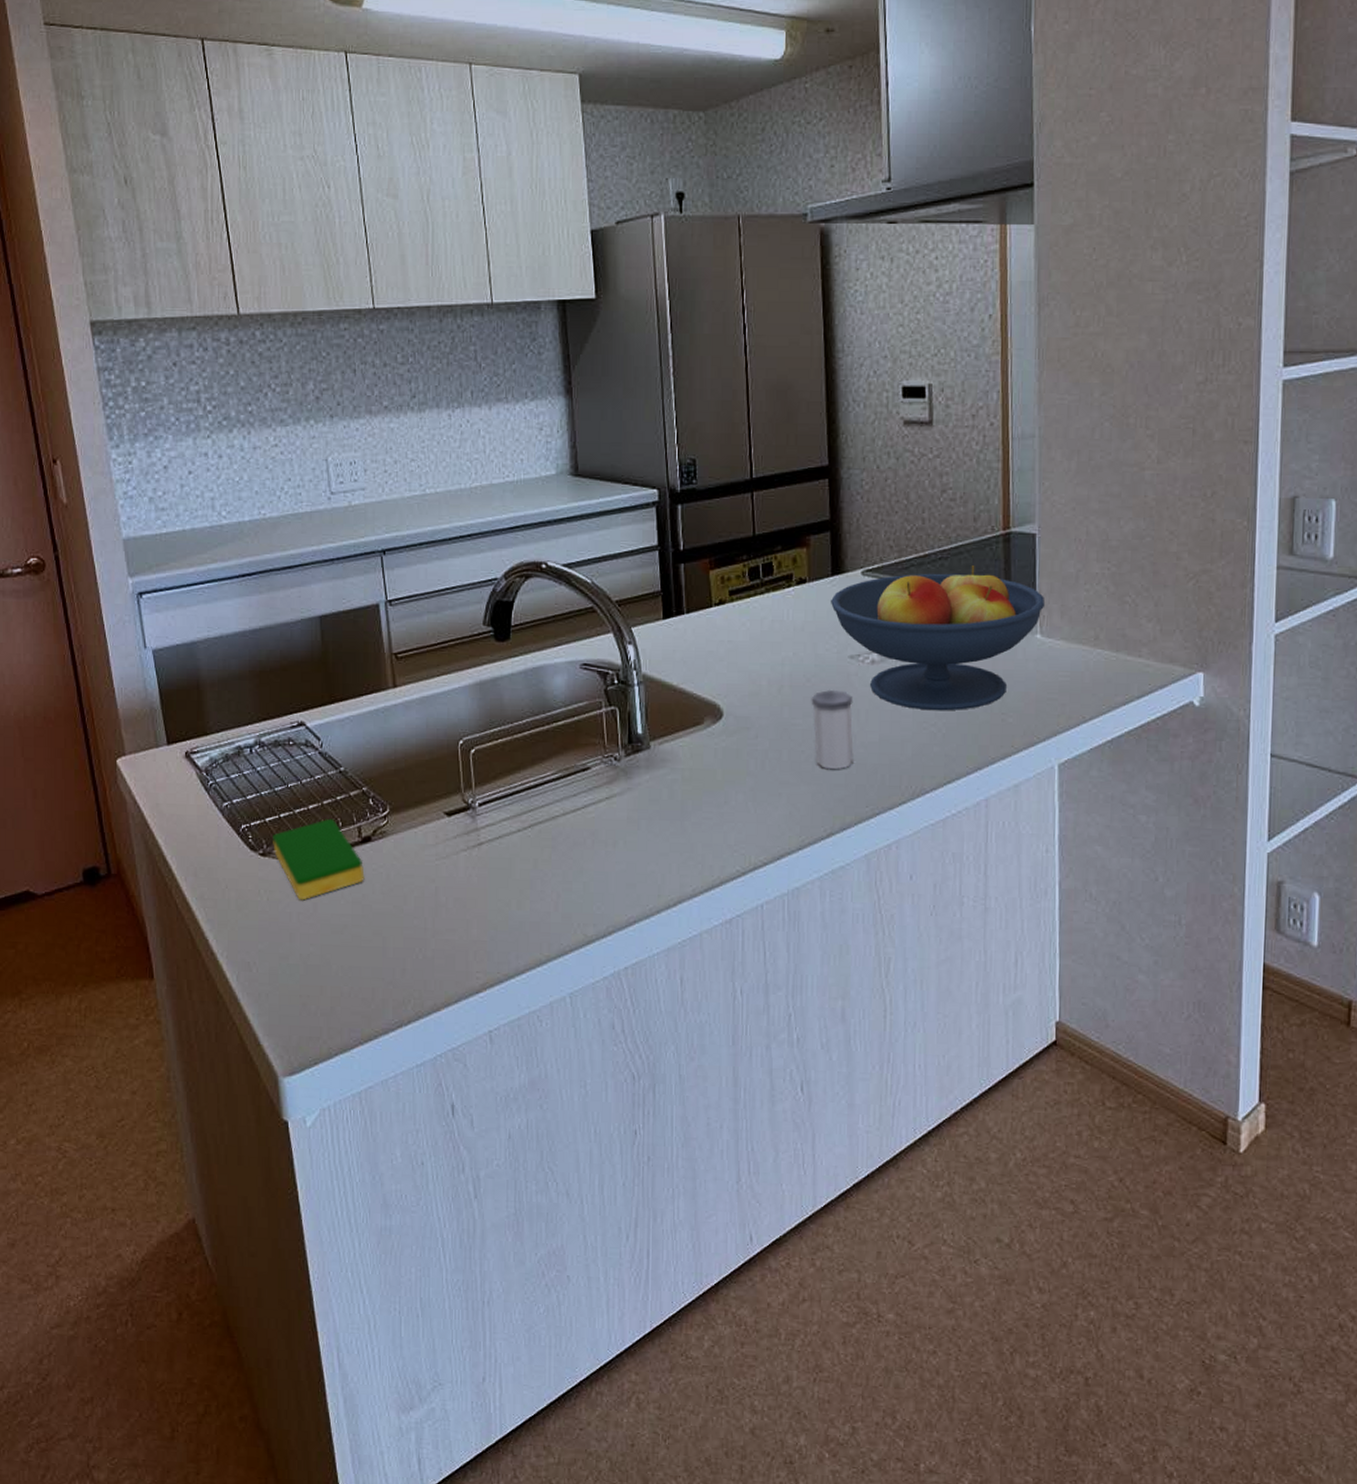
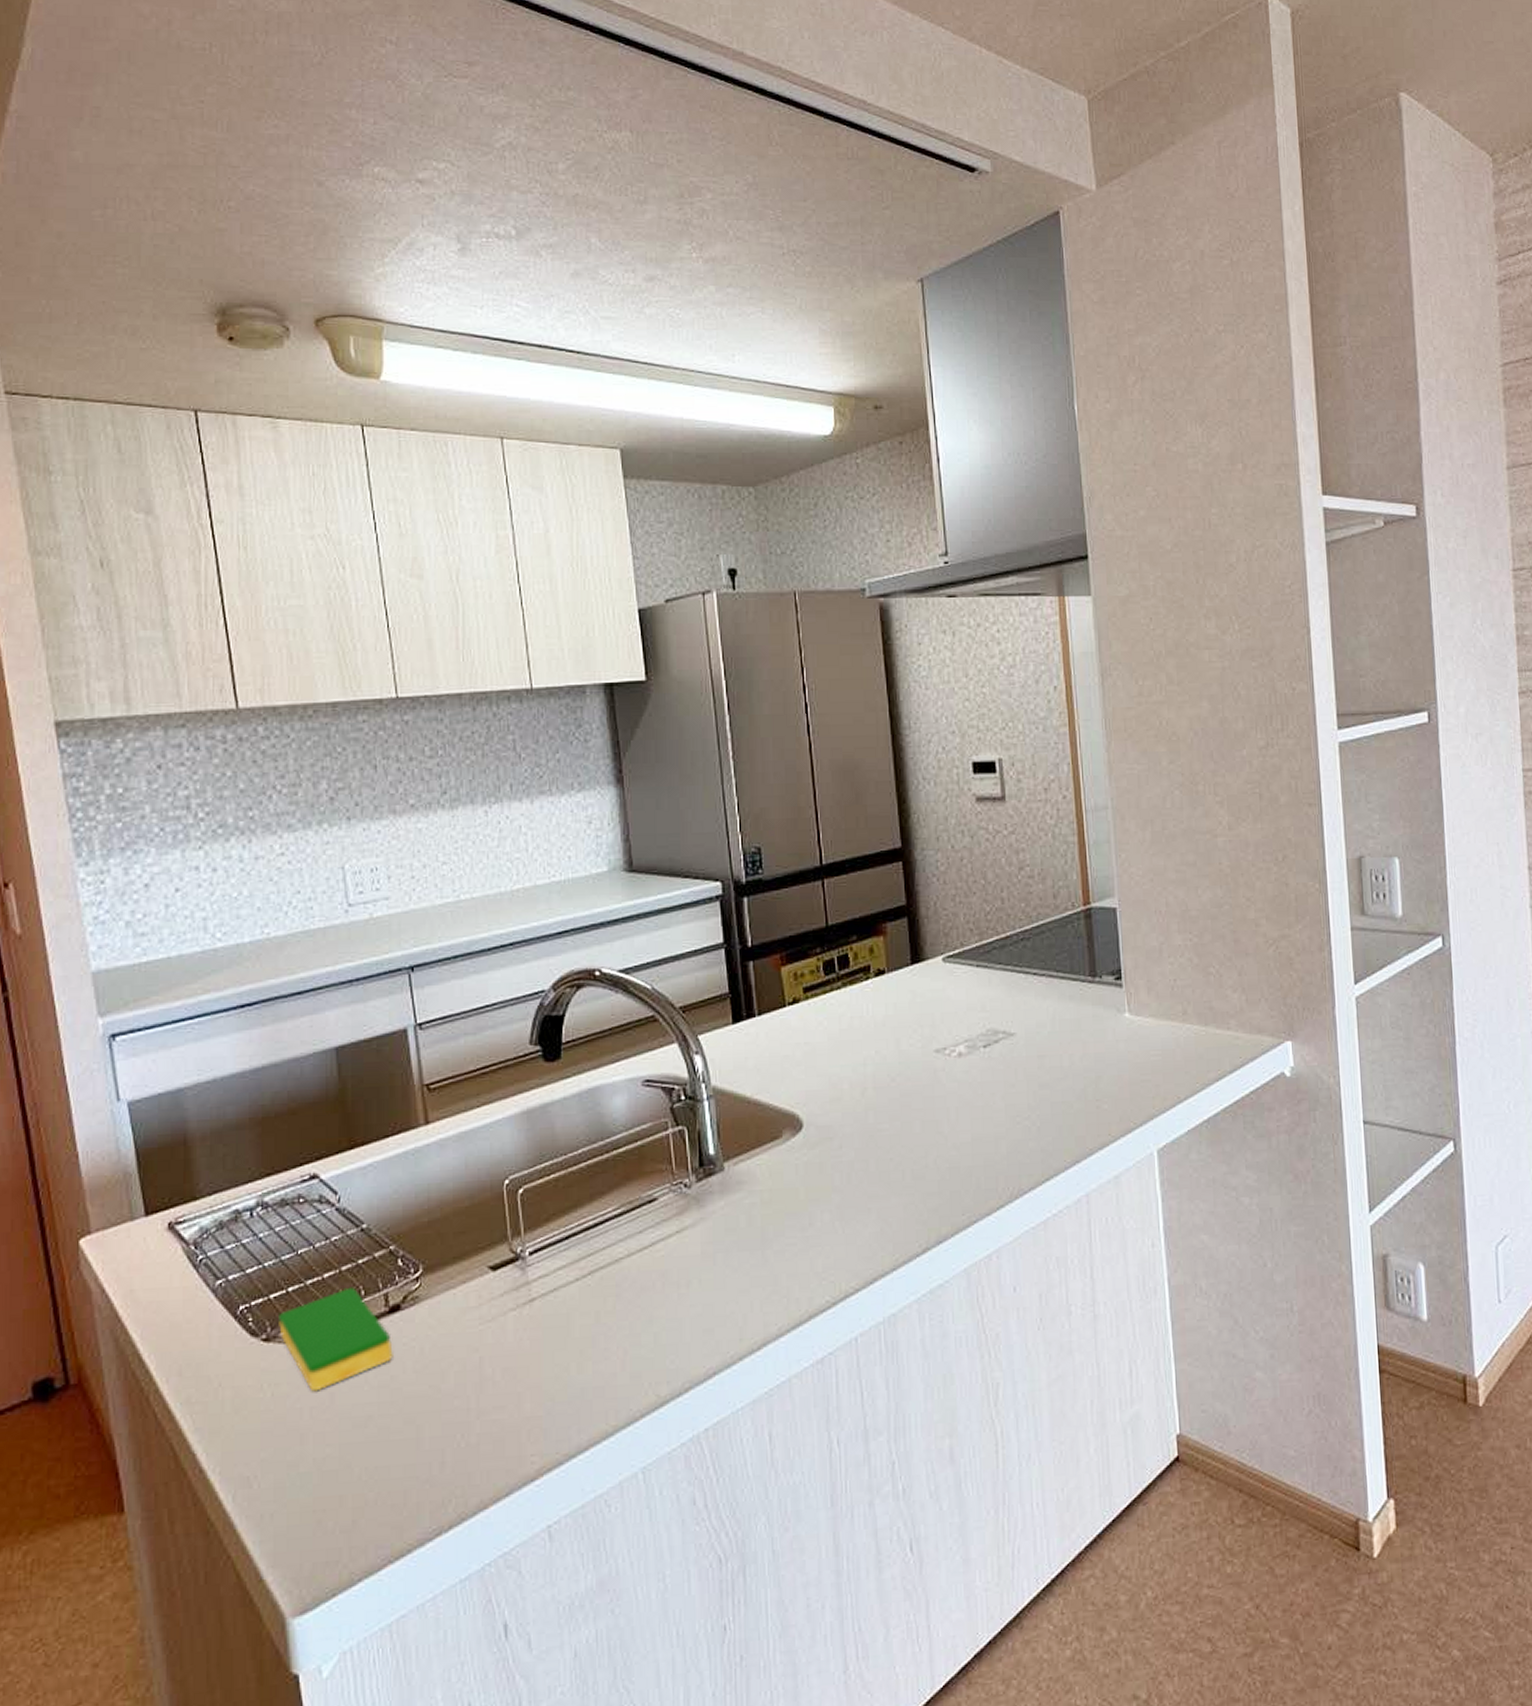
salt shaker: present [811,689,854,770] -> none [897,1087,946,1177]
fruit bowl: present [831,565,1046,711] -> none [912,945,1132,1103]

